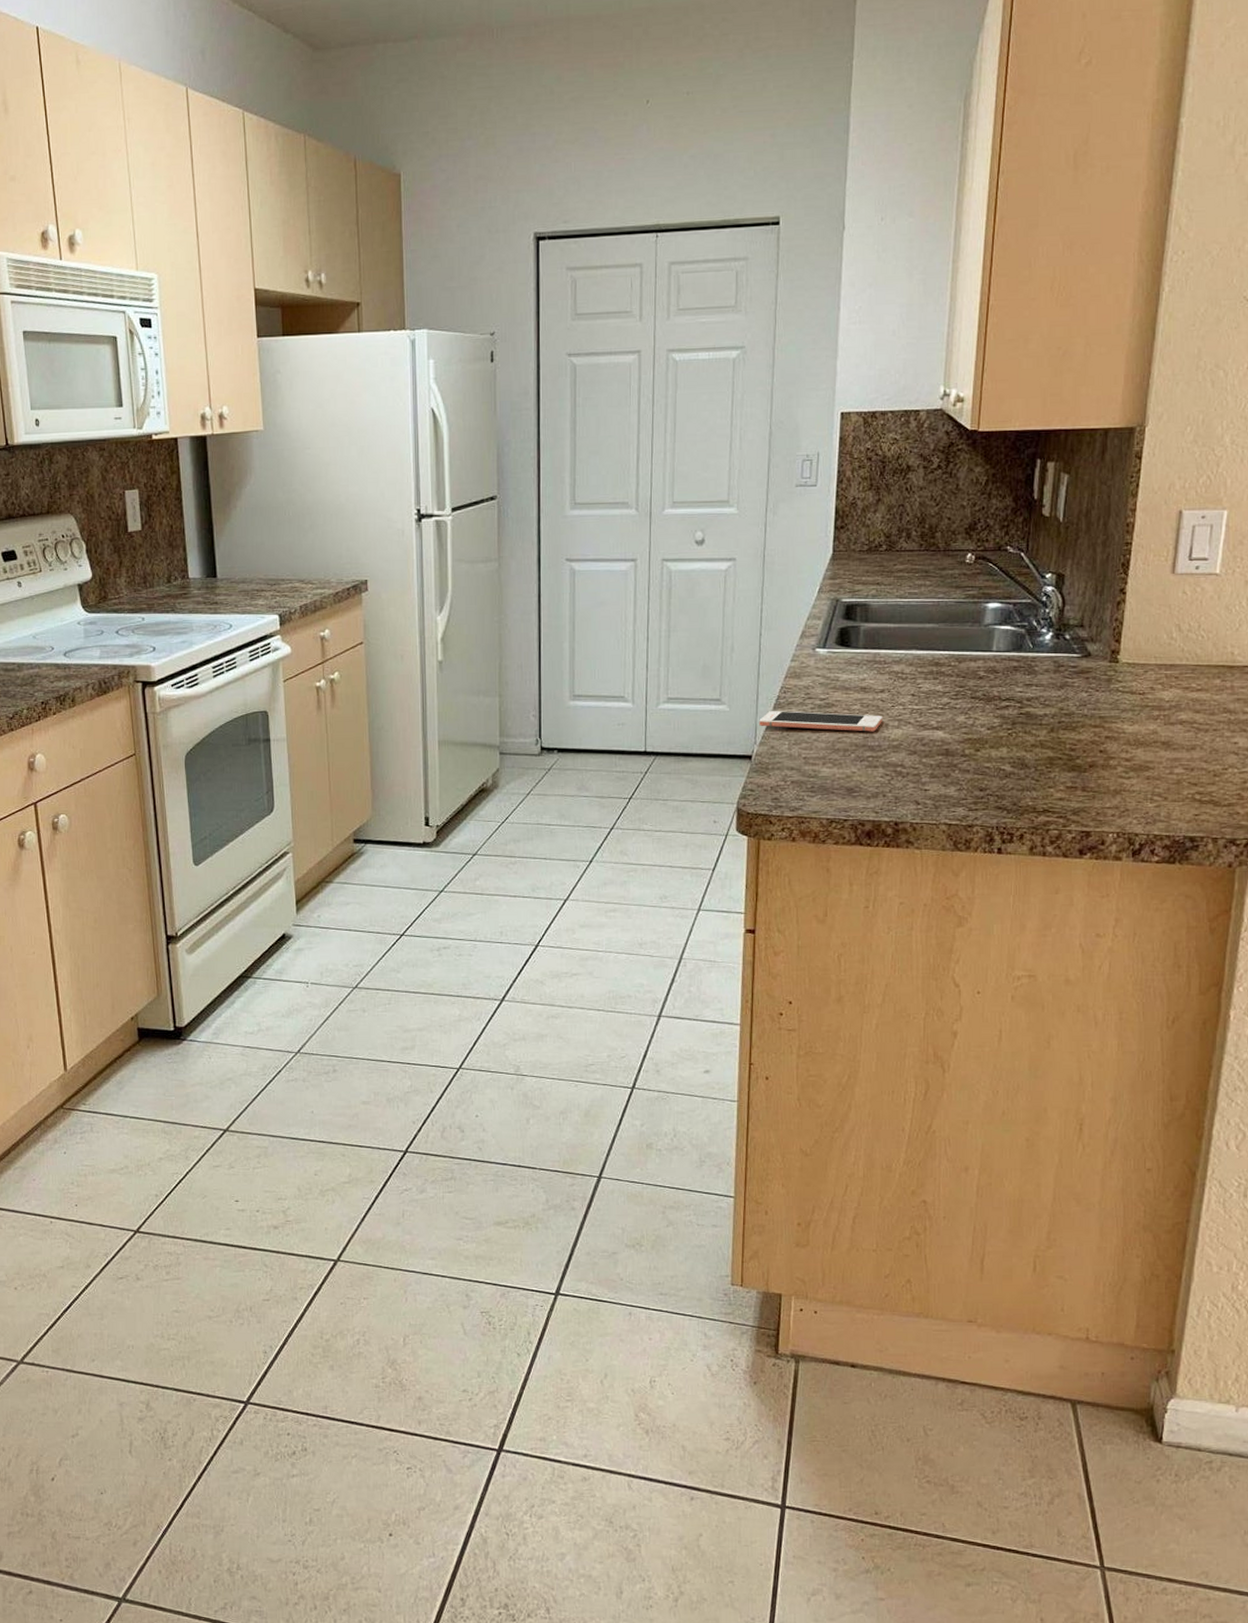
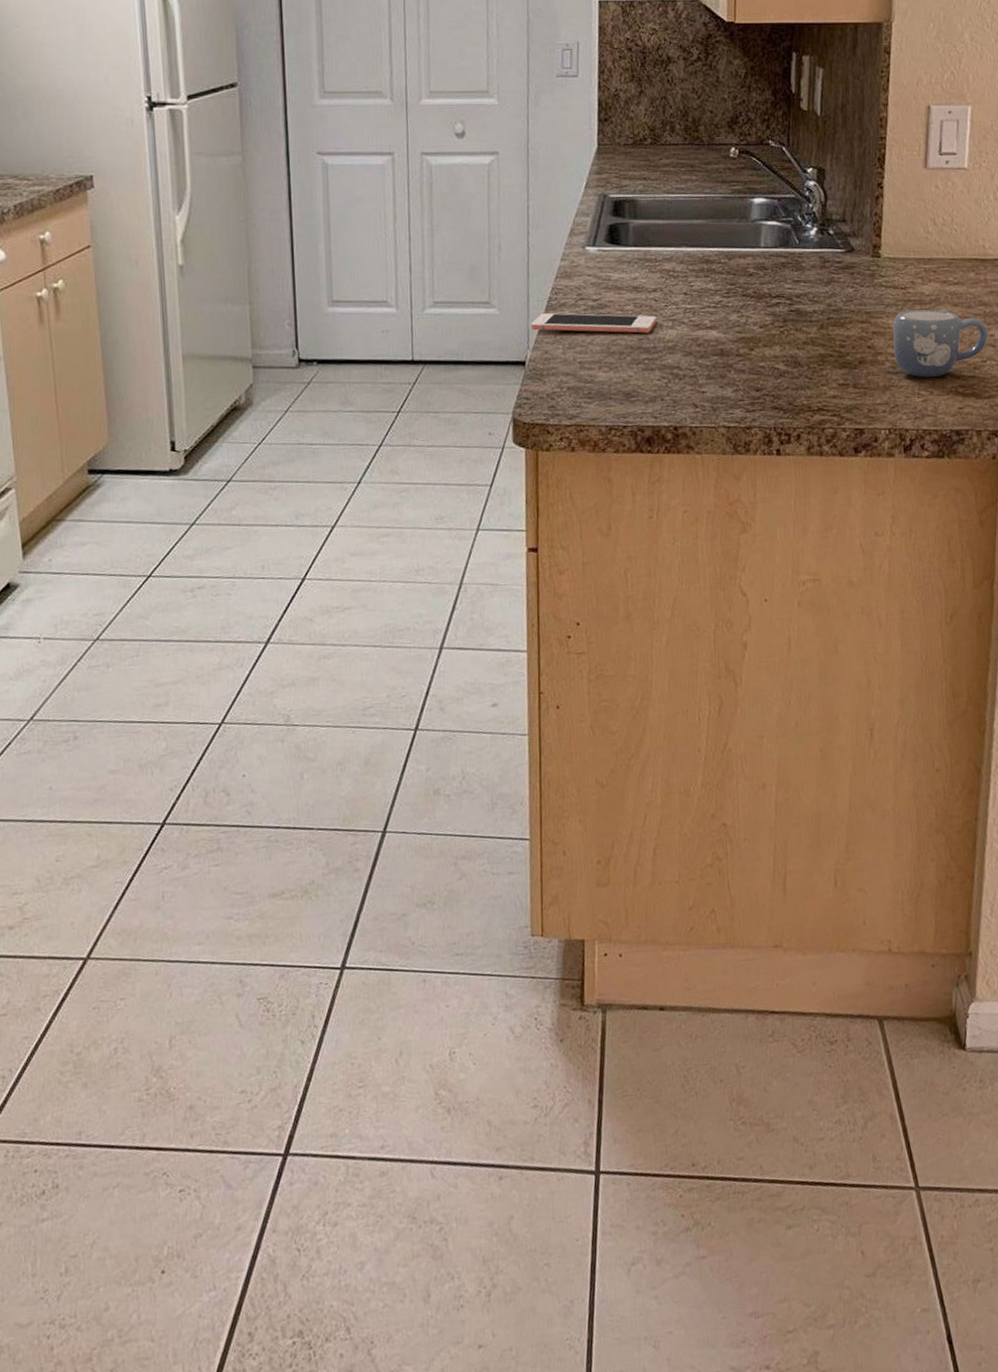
mug: none [1127,715,1232,783] -> present [892,309,989,377]

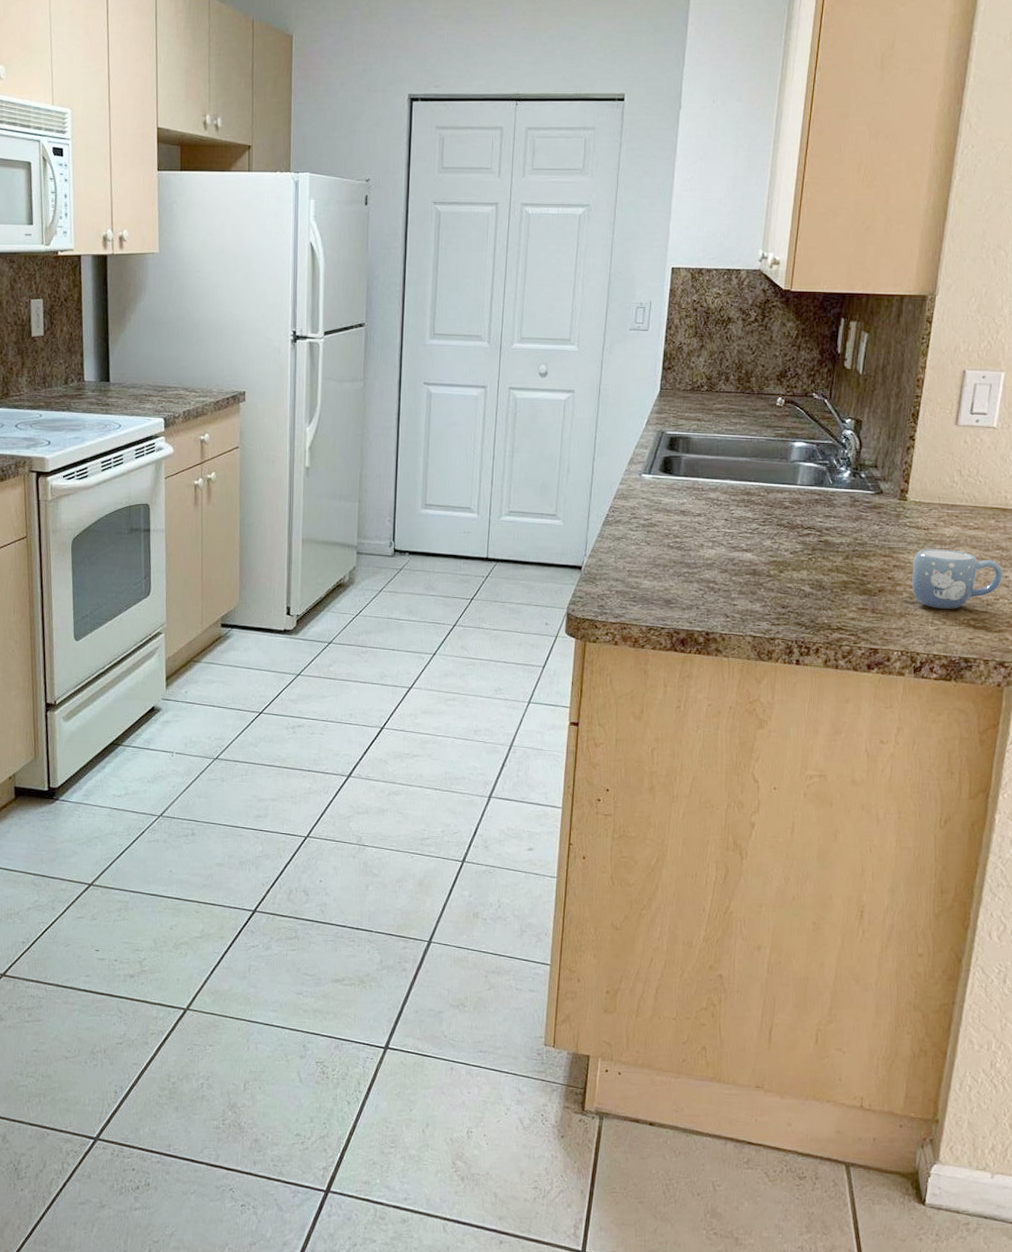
cell phone: present [531,313,656,334] -> none [589,527,698,551]

